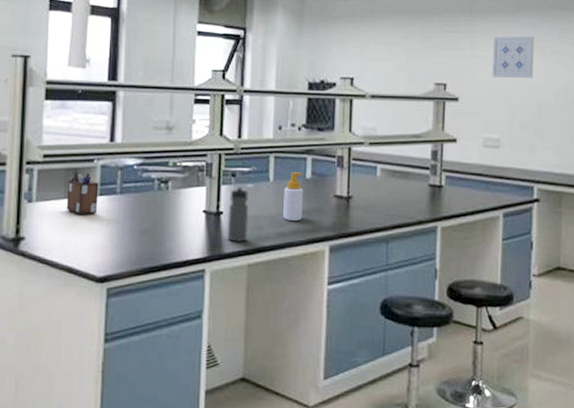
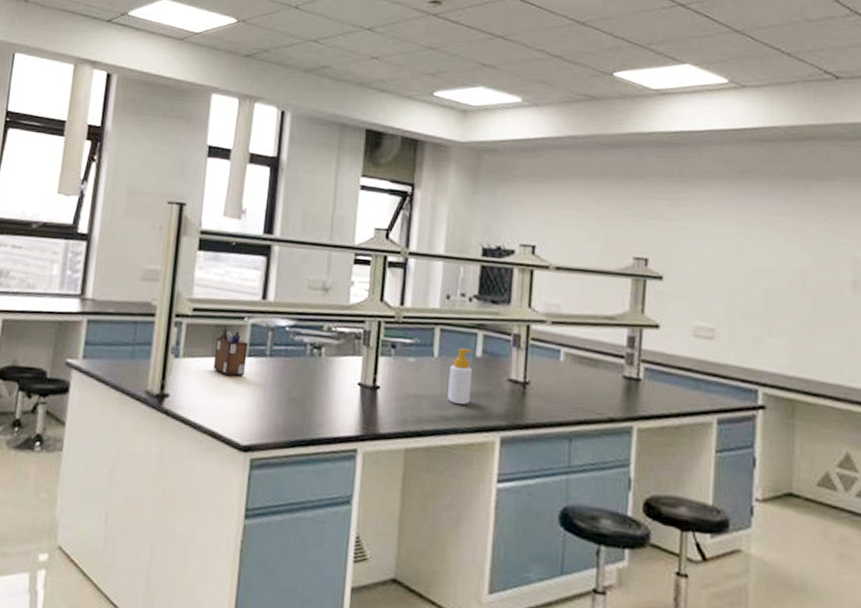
water bottle: present [228,186,249,243] -> none [384,358,410,424]
wall art: present [491,35,534,78] -> none [705,206,761,258]

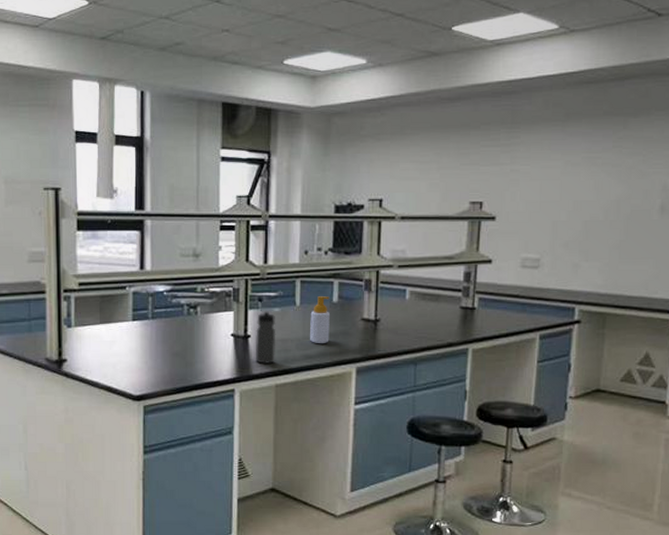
desk organizer: present [213,325,248,376] -> none [102,295,132,338]
water bottle: none [384,358,410,424] -> present [256,310,276,365]

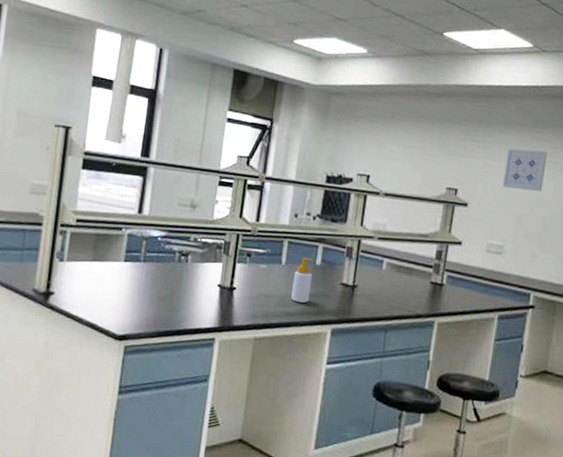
water bottle: present [256,310,276,365] -> none [238,265,261,318]
wall art: none [533,146,584,193] -> present [502,148,547,191]

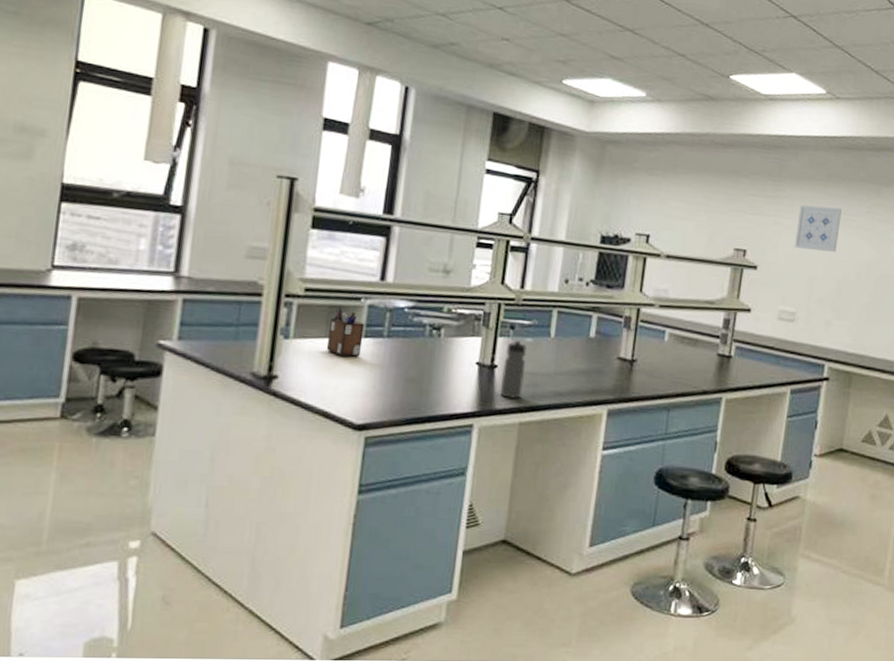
desk organizer: none [93,234,125,278] -> present [326,306,365,357]
water bottle: none [238,265,261,318] -> present [500,339,527,400]
soap bottle: present [291,258,314,304] -> none [562,329,587,382]

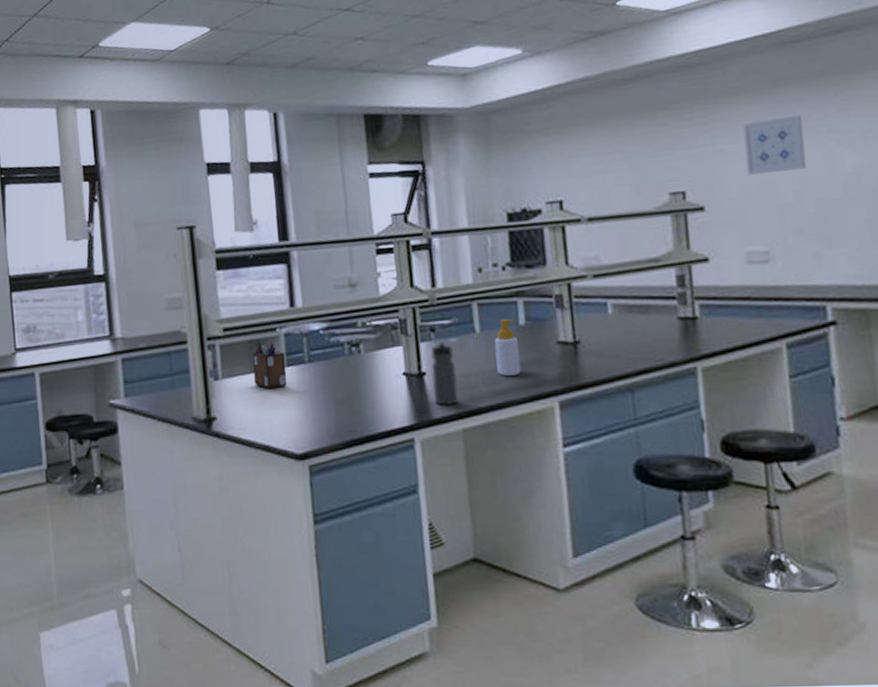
soap bottle: none [562,329,587,382] -> present [494,319,521,377]

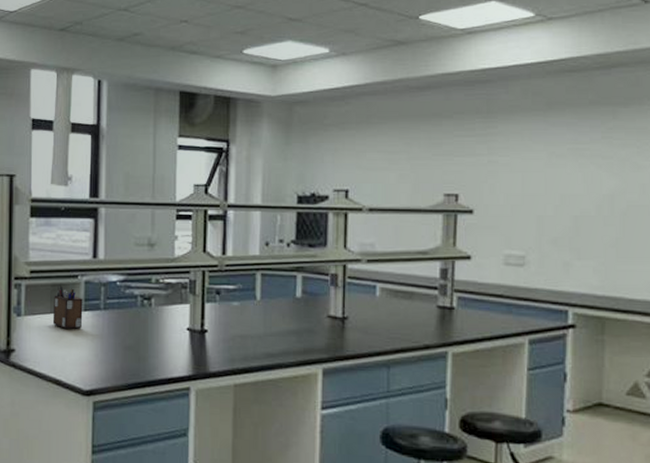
water bottle: present [431,341,459,406] -> none [213,304,235,362]
soap bottle: present [494,319,521,377] -> none [272,291,293,342]
wall art: present [742,114,807,175] -> none [515,137,570,186]

